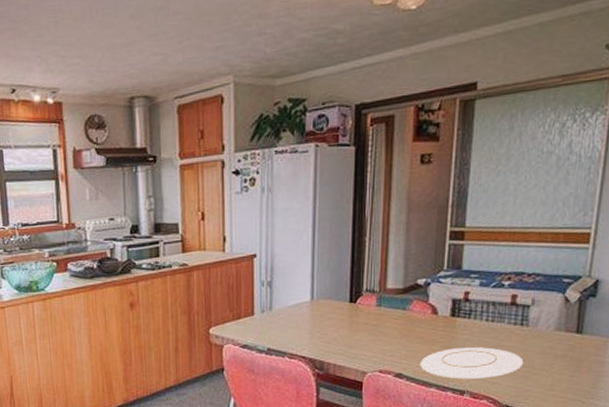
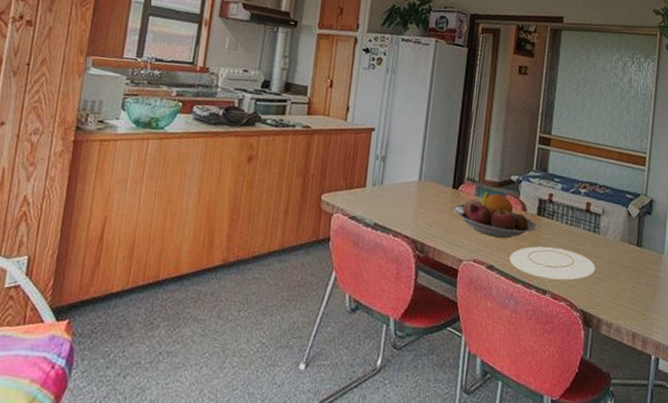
fruit bowl: none [352,299,452,345] -> present [453,191,538,238]

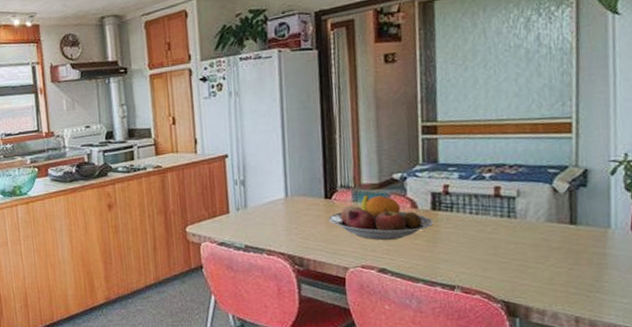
plate: present [509,246,596,280] -> none [404,240,516,274]

